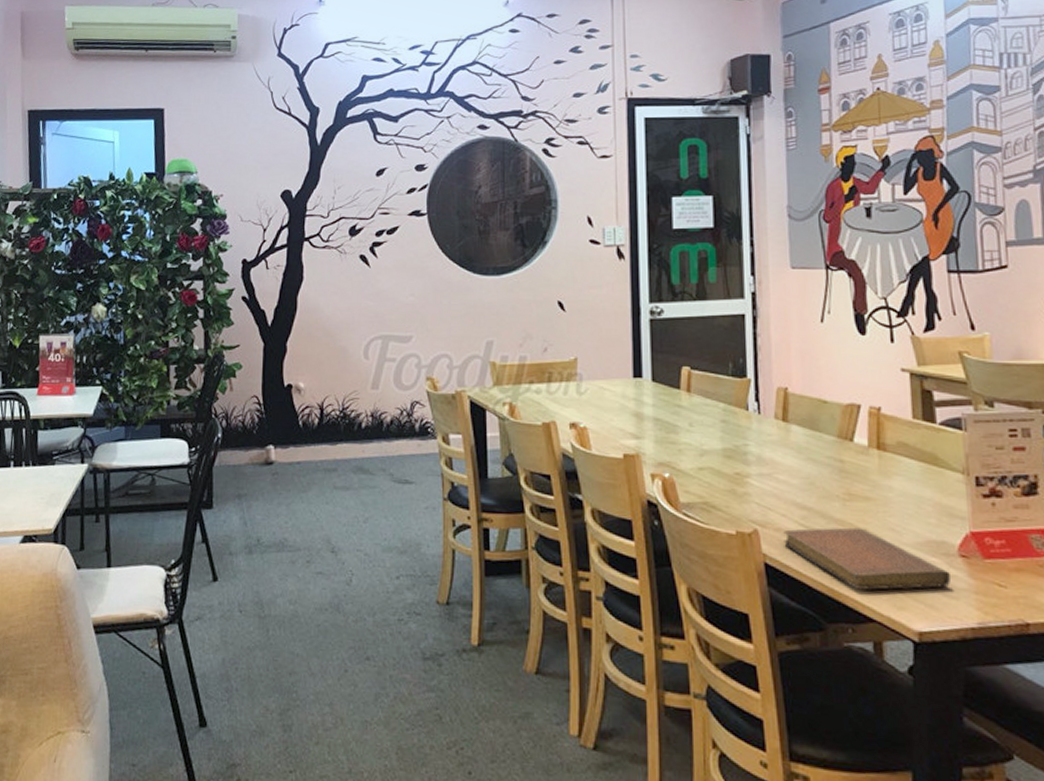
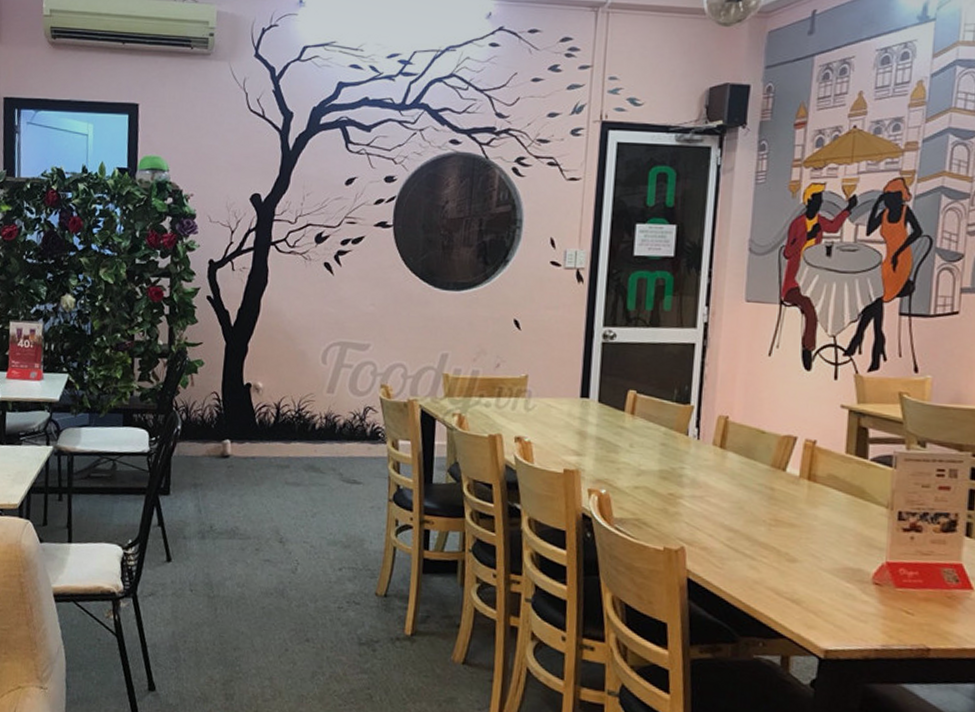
notebook: present [783,527,952,590] -> none [708,548,863,611]

